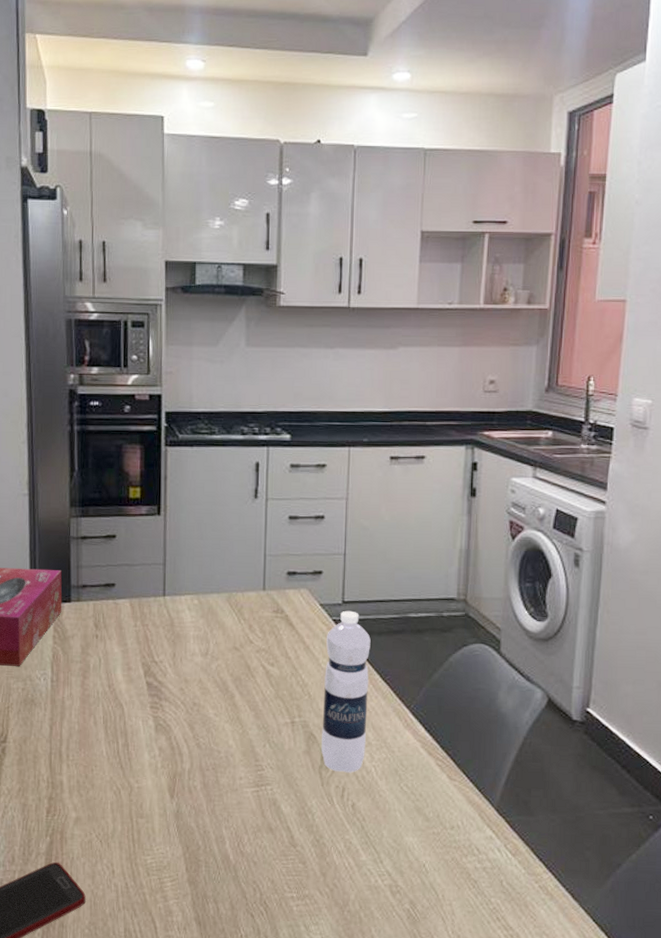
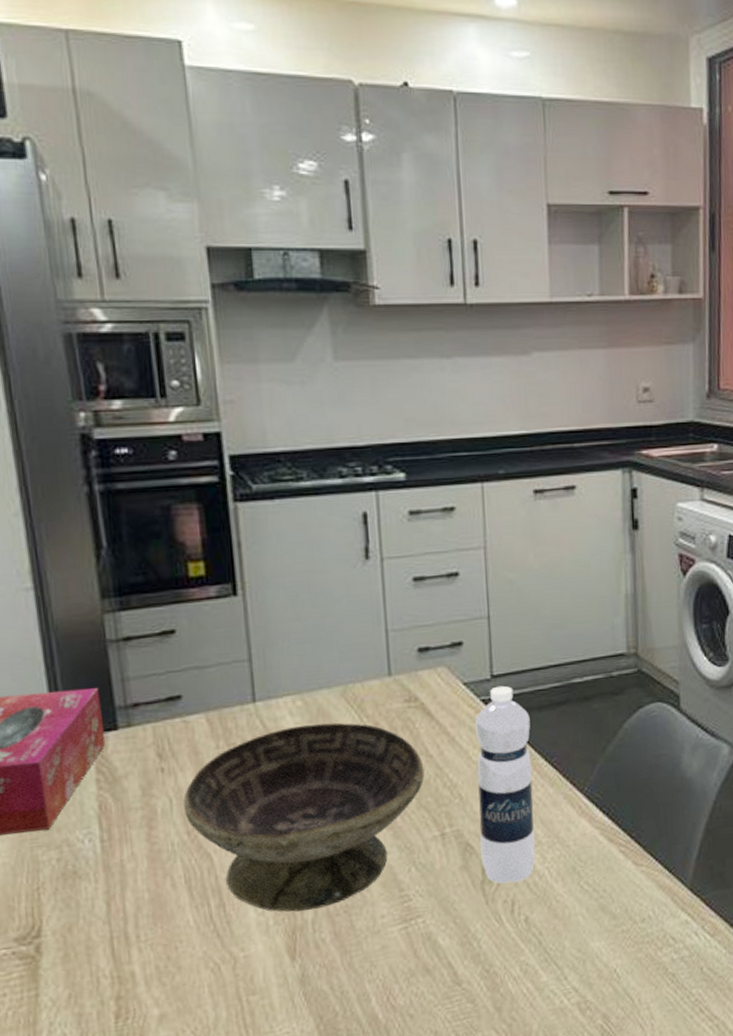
decorative bowl: none [108,618,283,762] -> present [183,722,425,912]

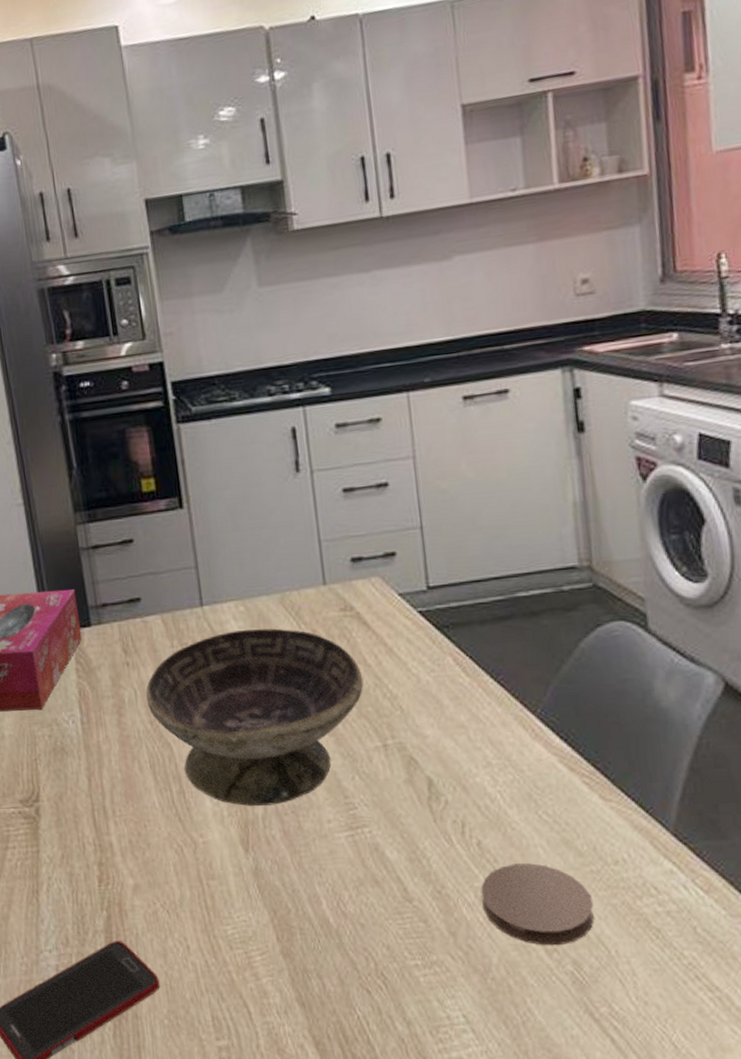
water bottle: present [475,685,536,884] -> none [413,597,486,803]
coaster: none [526,931,623,1006] -> present [480,863,594,946]

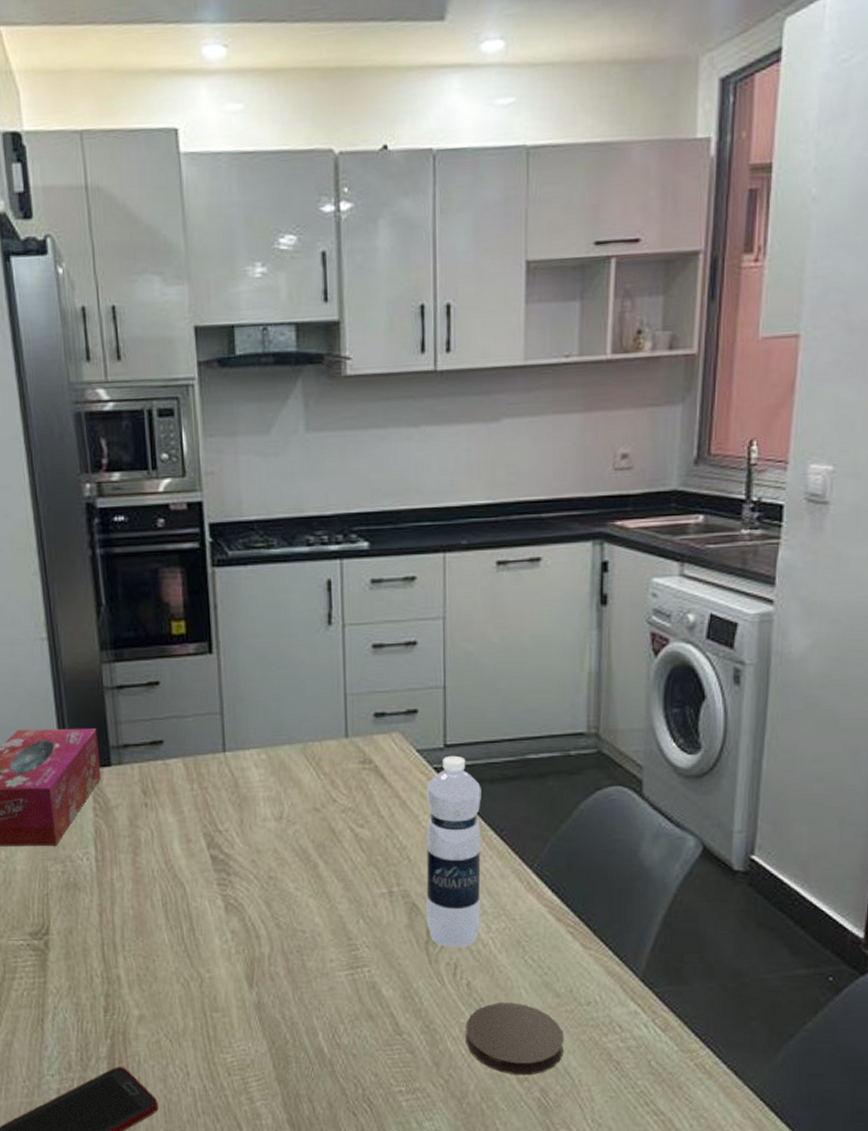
decorative bowl: present [146,628,364,806] -> none [163,776,376,944]
water bottle: none [413,597,486,803] -> present [426,755,481,947]

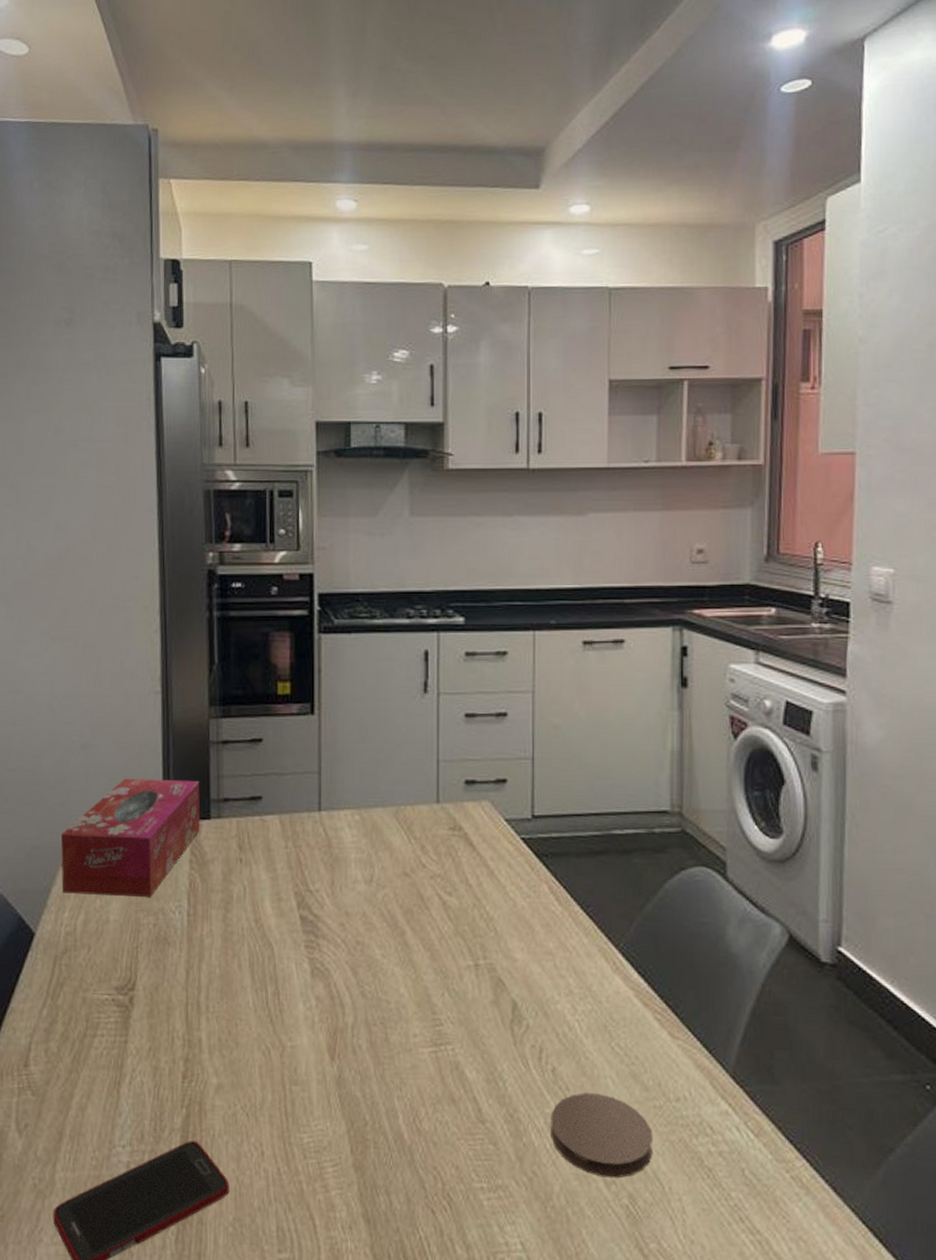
water bottle: present [426,755,481,947] -> none [512,827,568,1029]

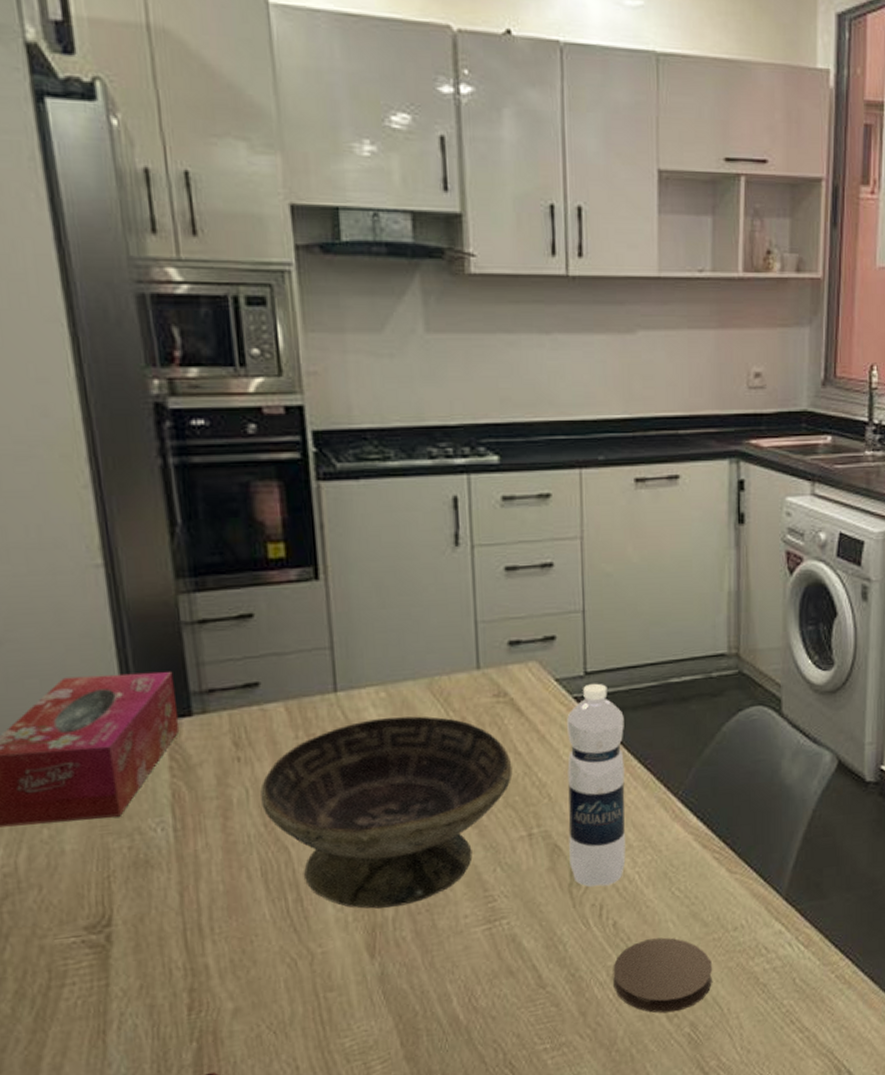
decorative bowl: none [255,838,463,1015] -> present [260,716,513,909]
water bottle: none [512,827,568,1029] -> present [567,683,626,888]

